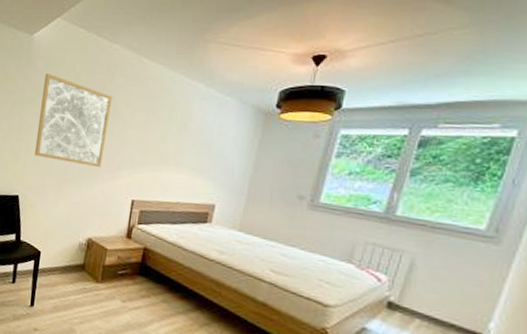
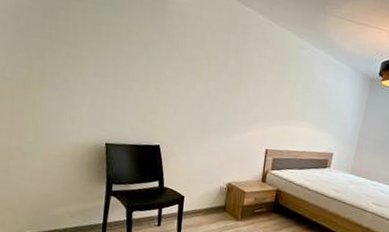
wall art: present [34,73,113,167] -> none [173,28,247,120]

